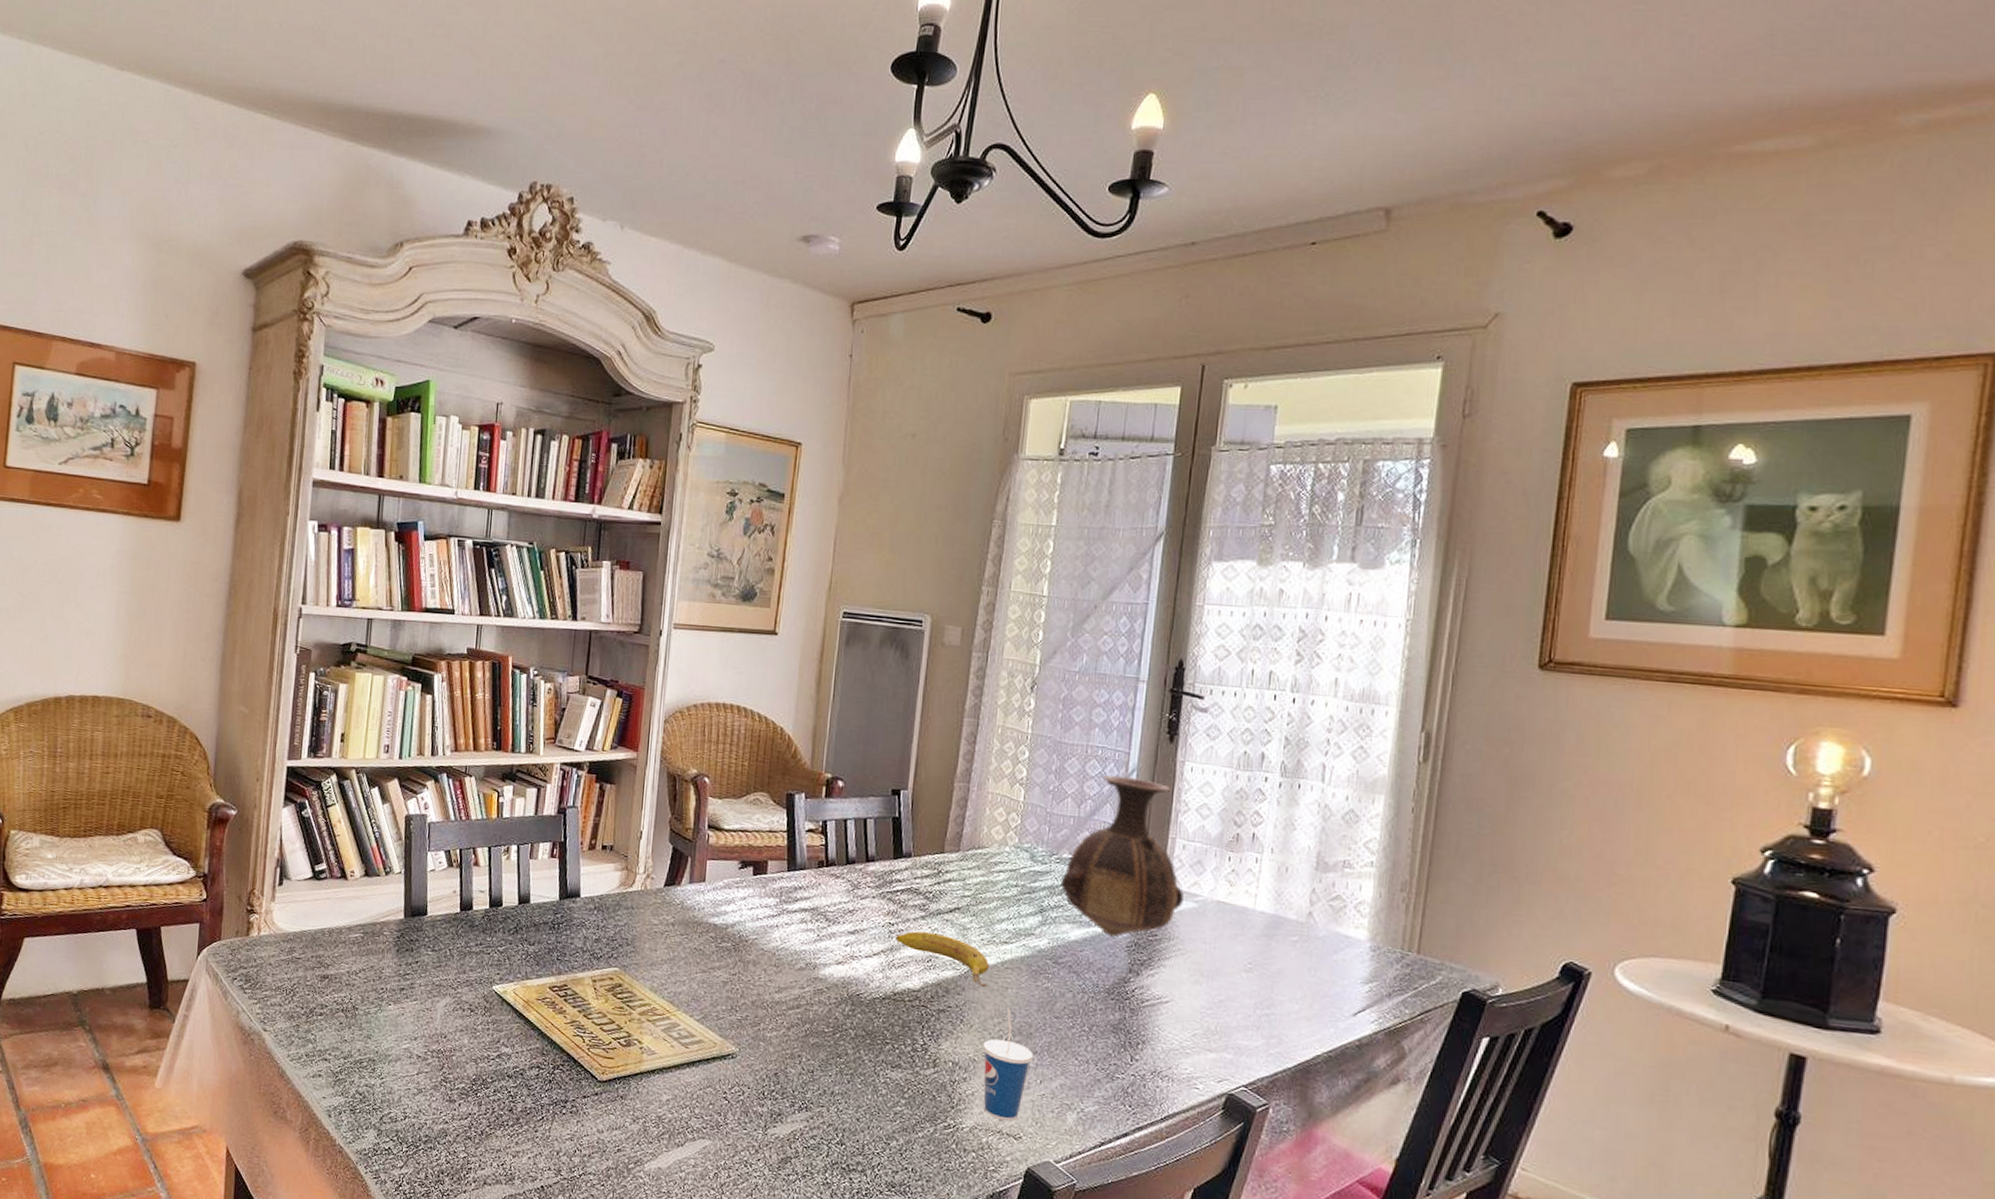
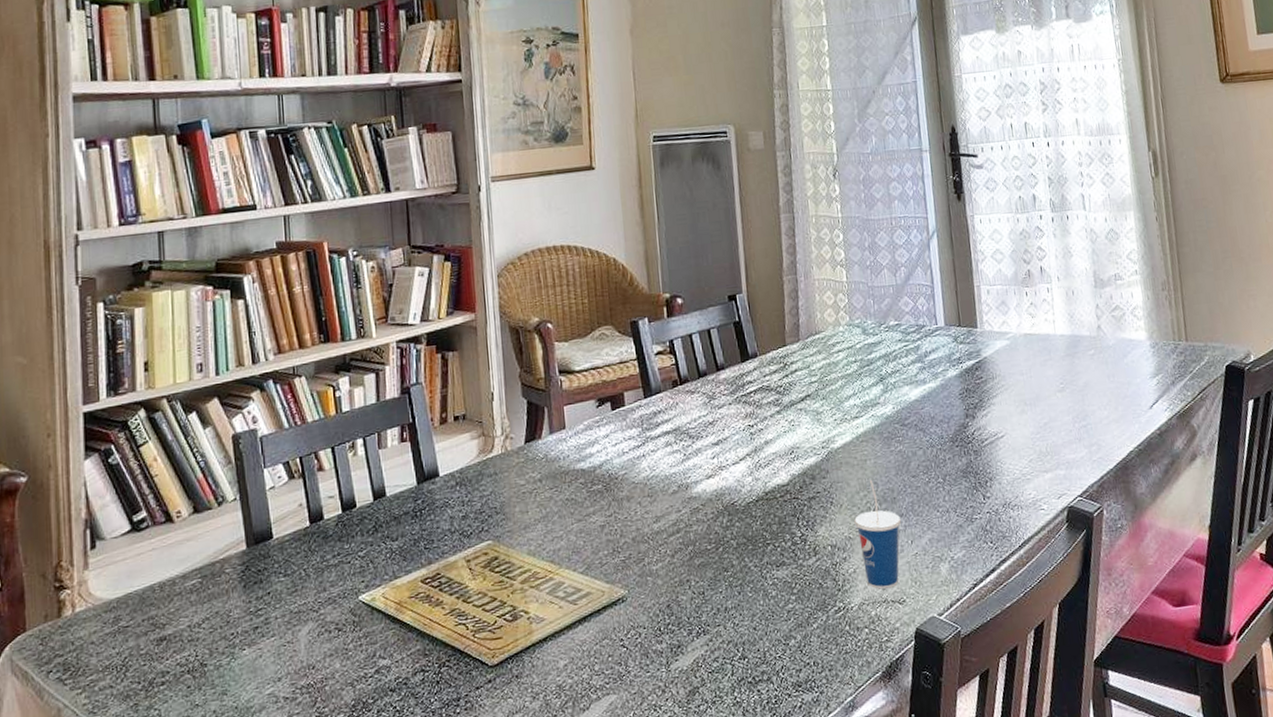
fruit: present [895,931,990,988] -> none [757,424,848,466]
vase: present [1061,774,1184,938] -> none [892,238,998,389]

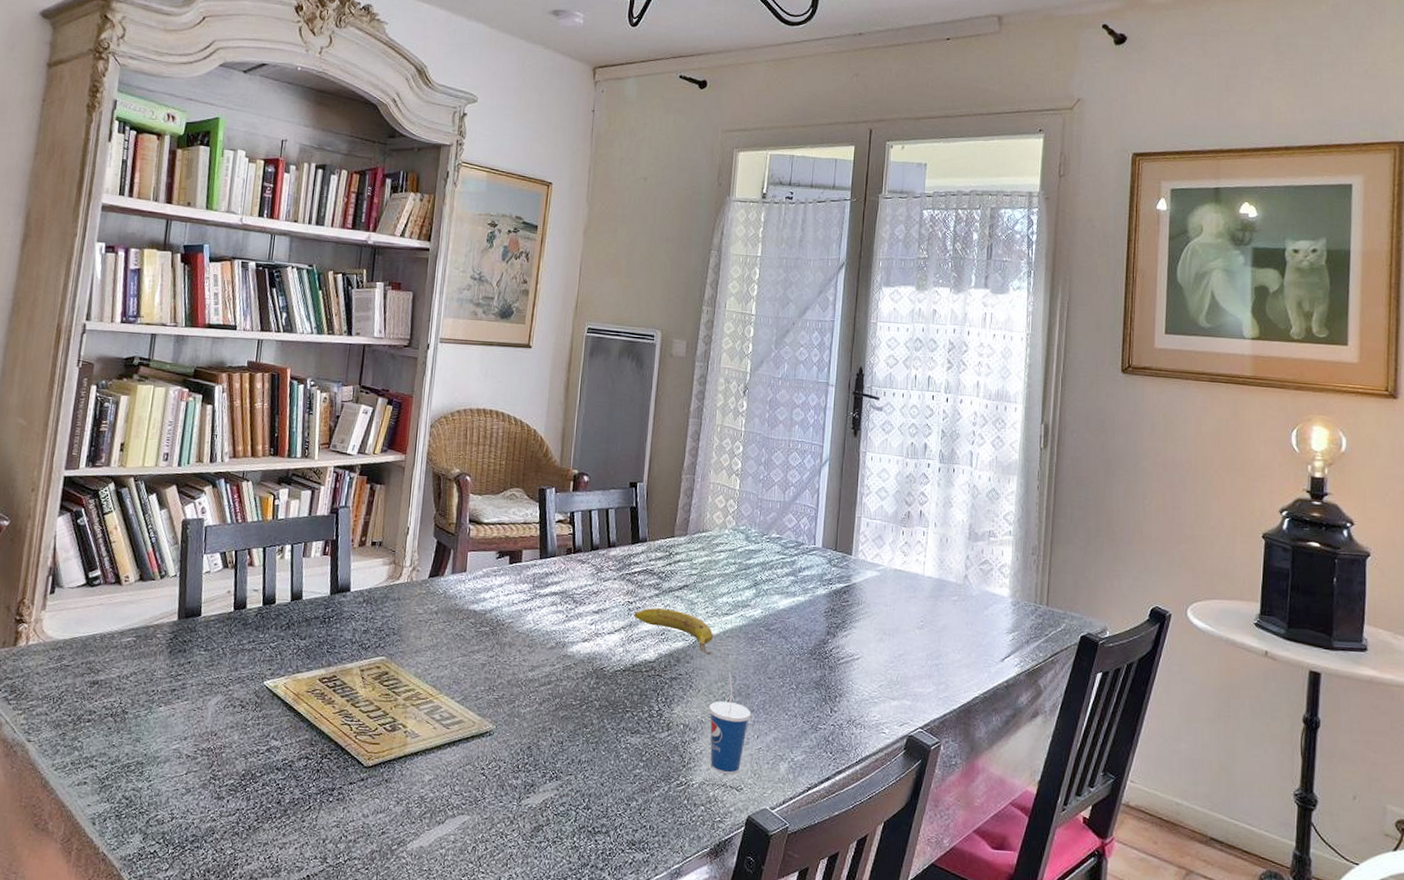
fruit: none [757,424,848,466] -> present [634,608,714,656]

